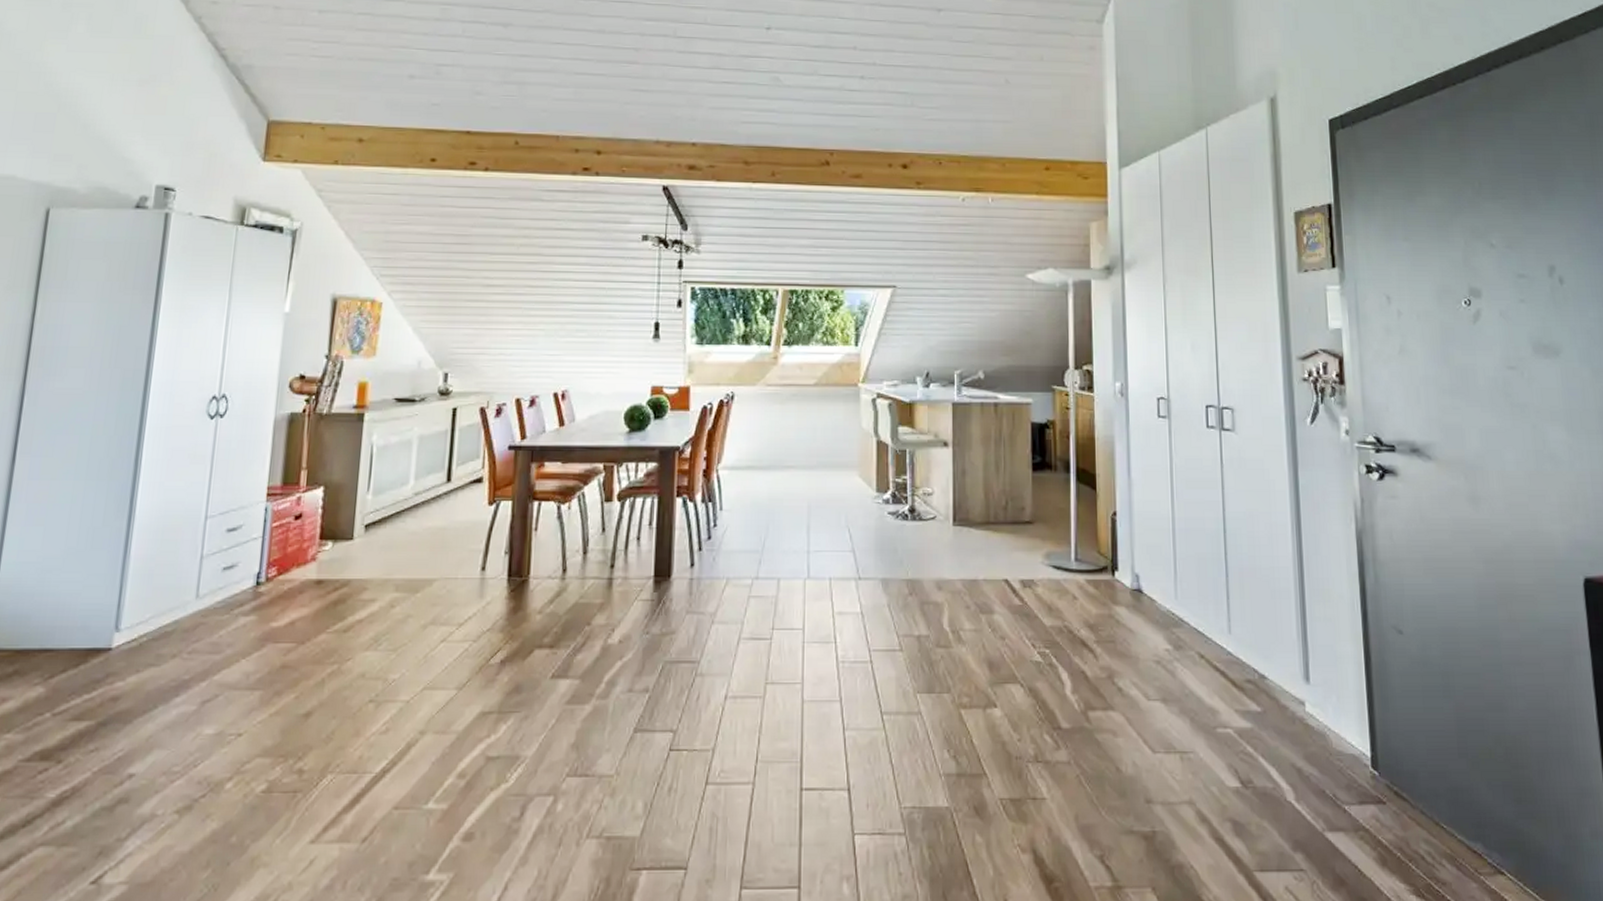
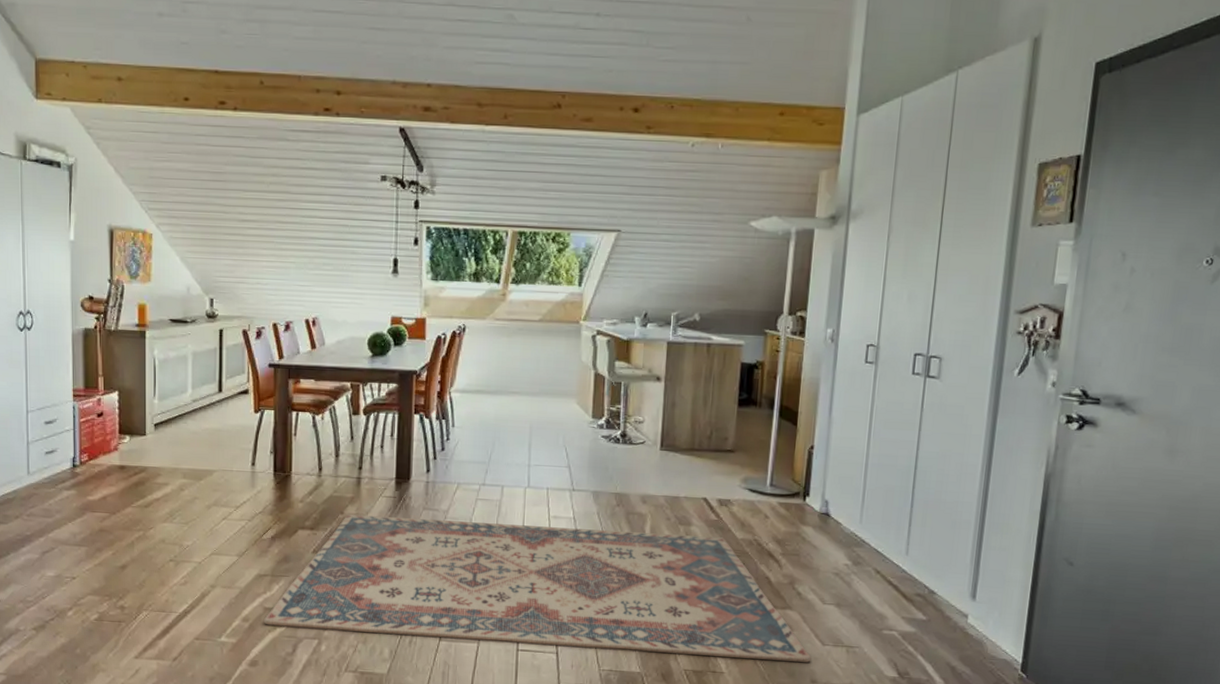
rug: none [484,624,1143,782] -> present [263,513,812,662]

